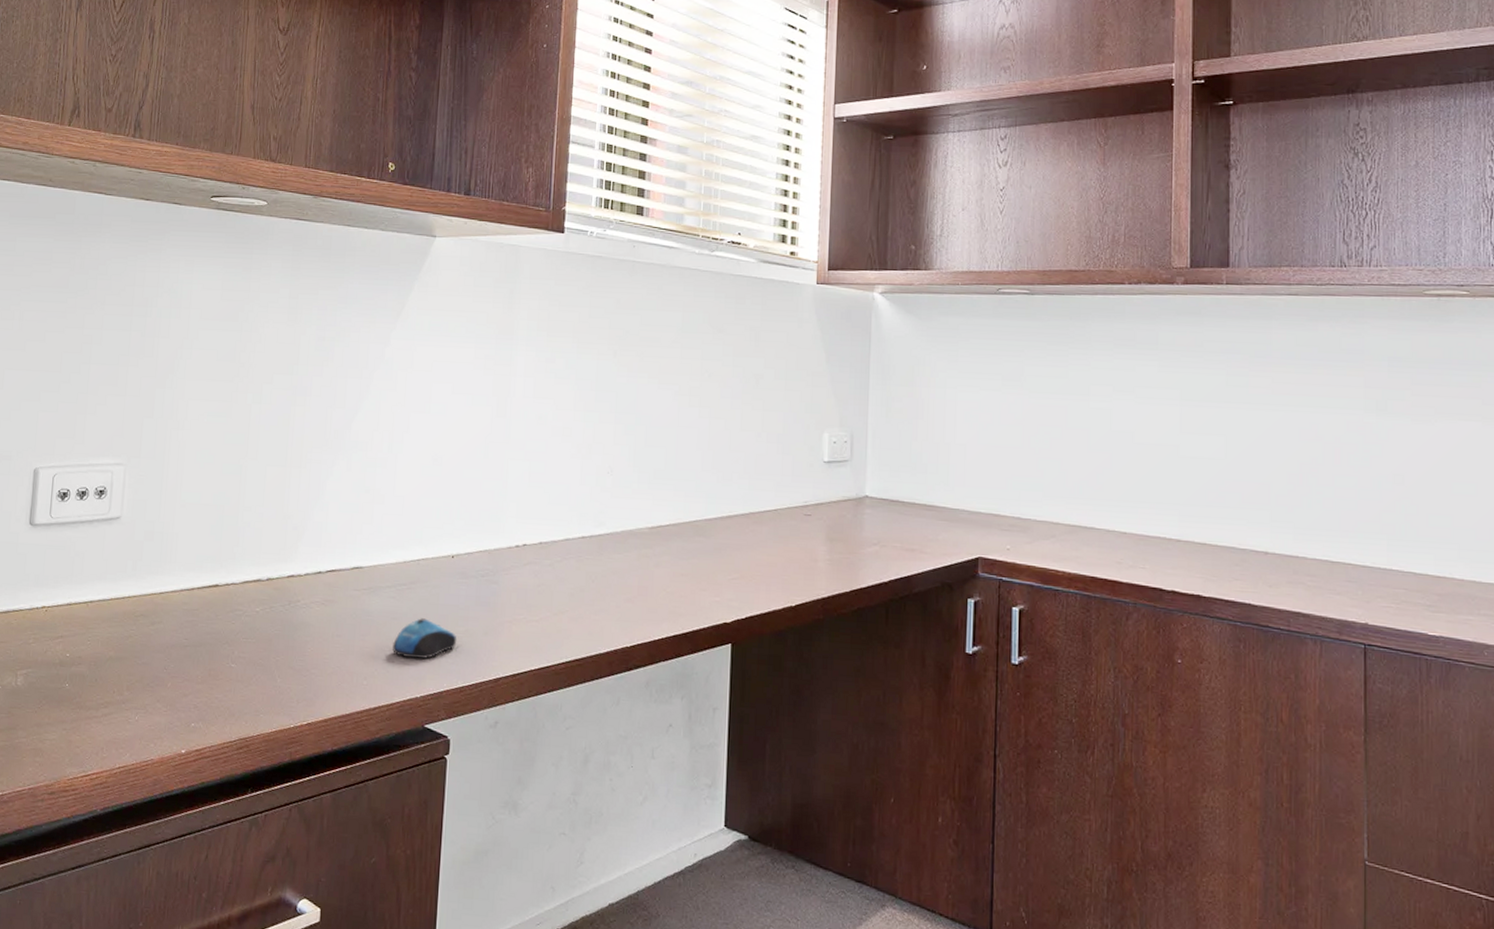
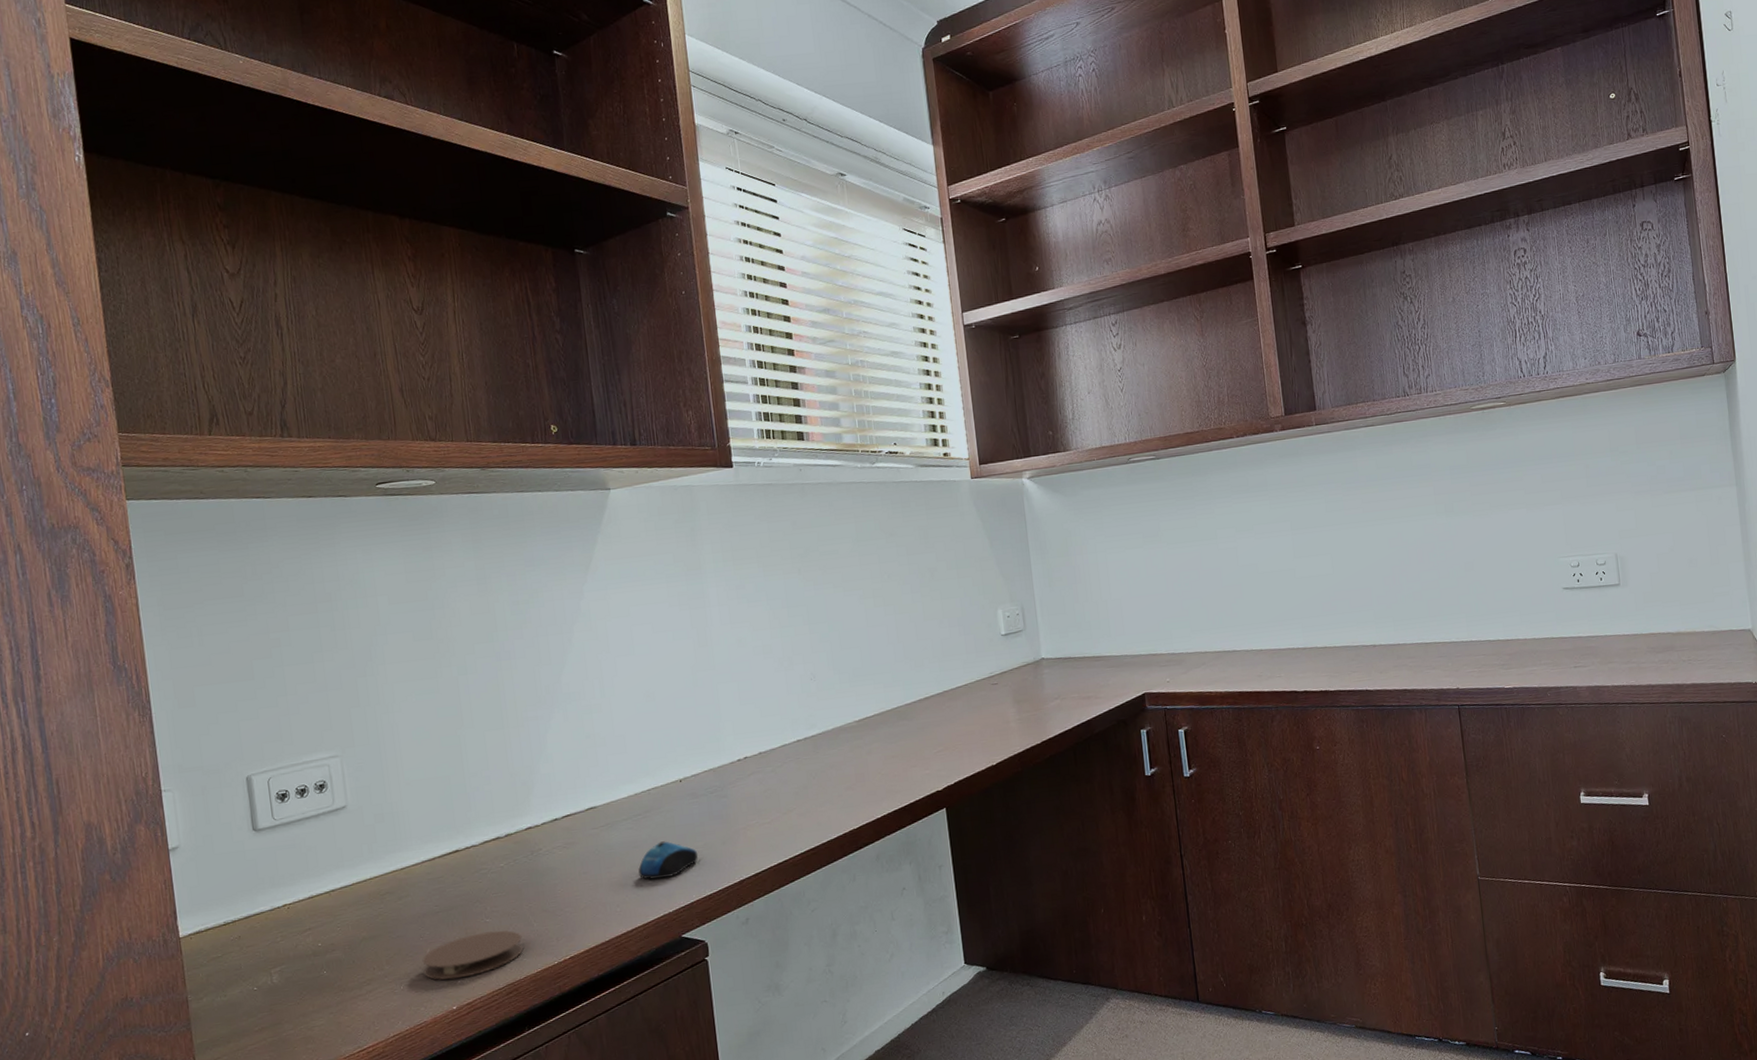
coaster: none [160,677,264,721] -> present [422,930,524,980]

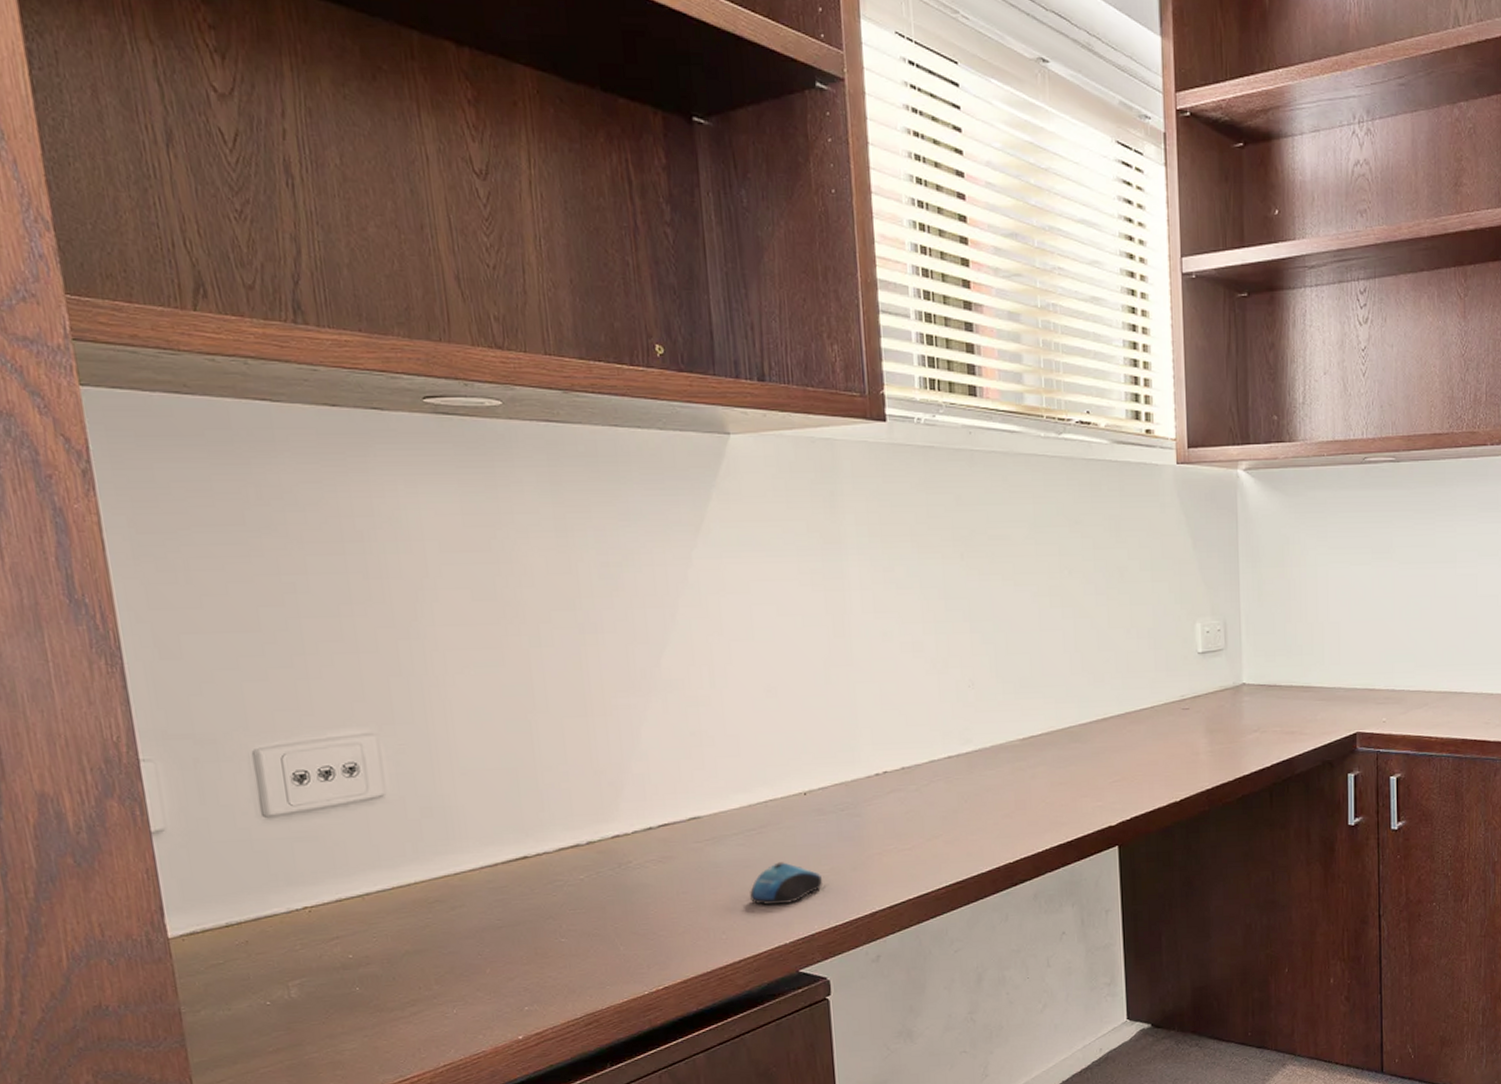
coaster: present [422,930,524,980] -> none [480,952,607,1005]

